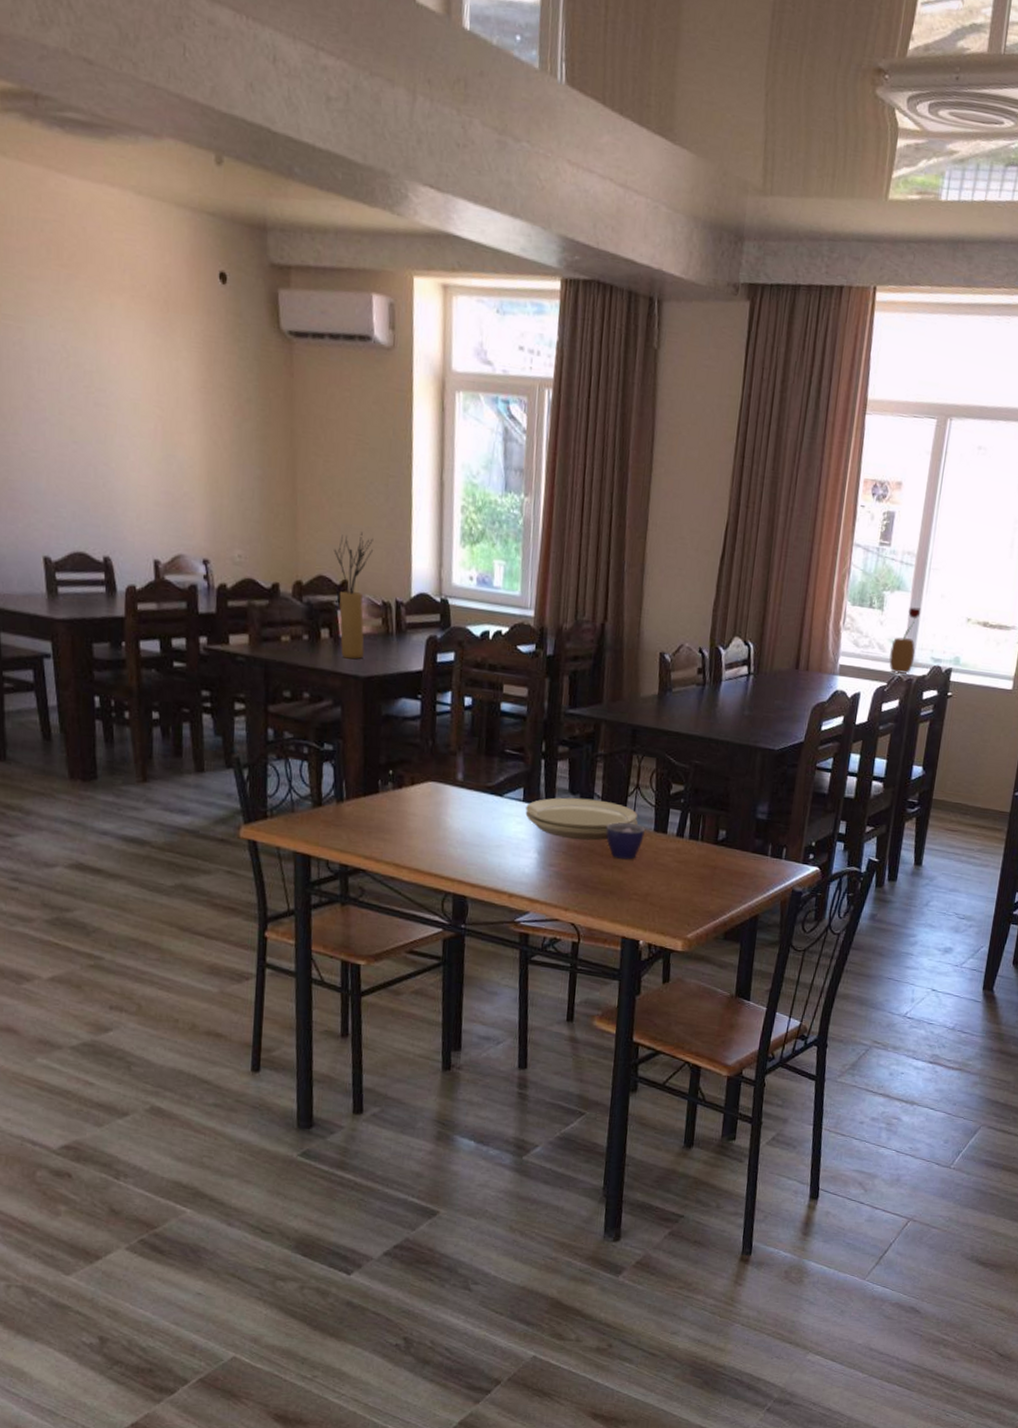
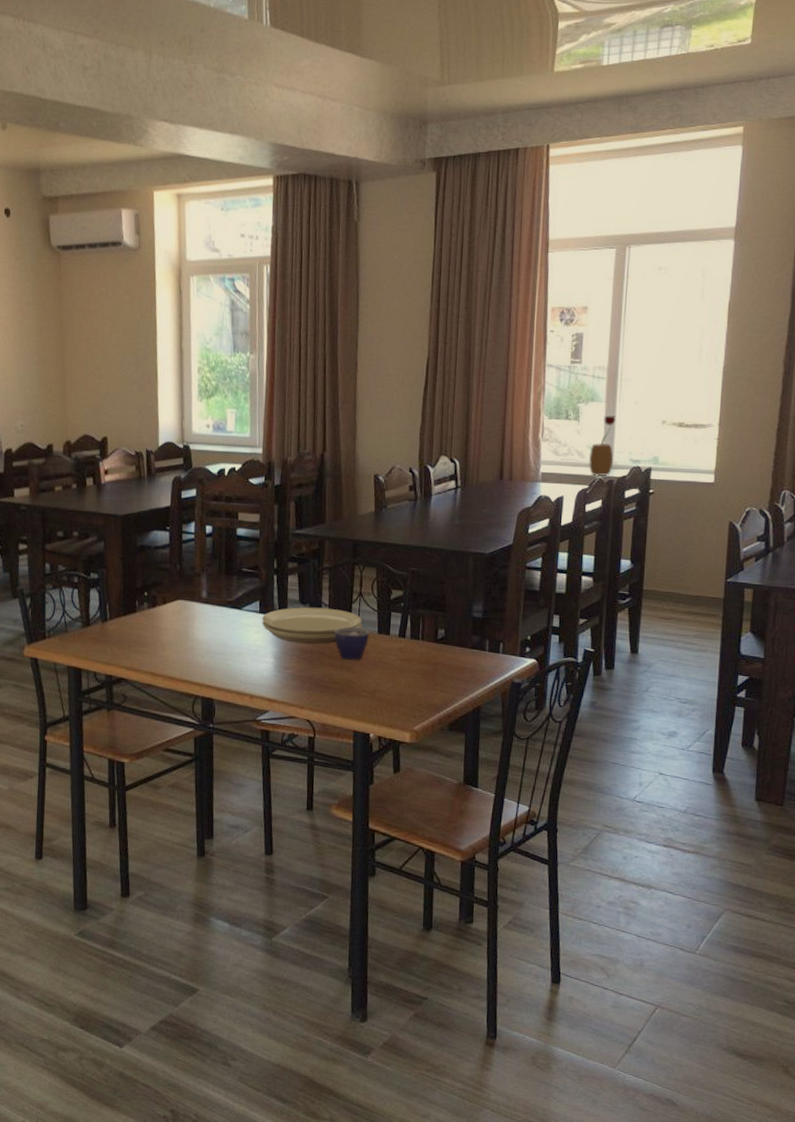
vase: present [333,531,374,660] -> none [95,396,127,501]

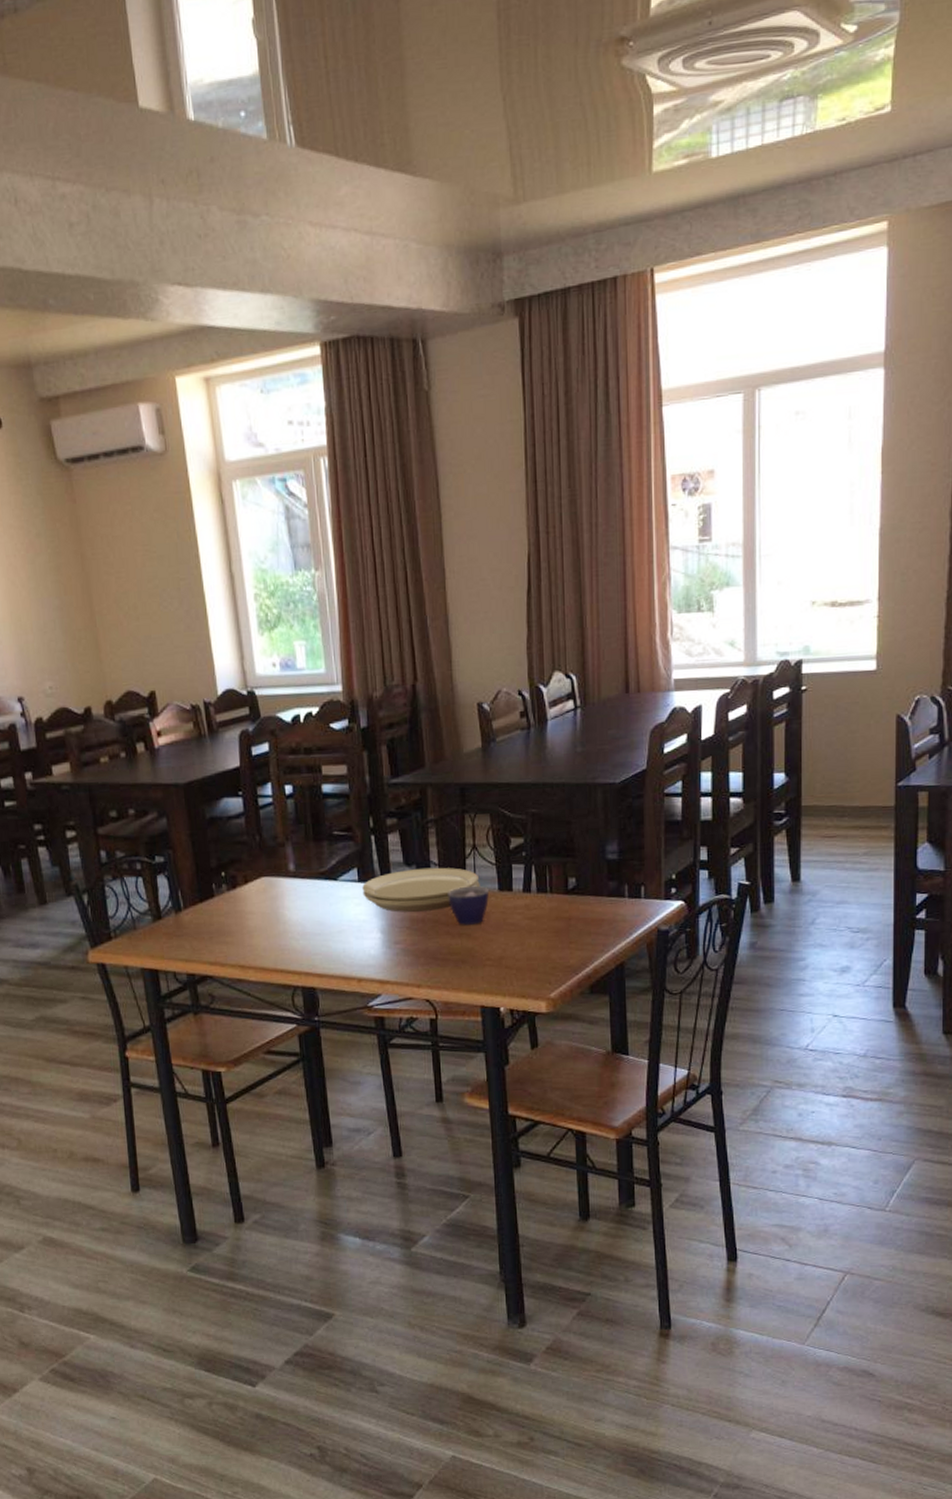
potted flower: present [589,415,616,477] -> none [729,601,758,678]

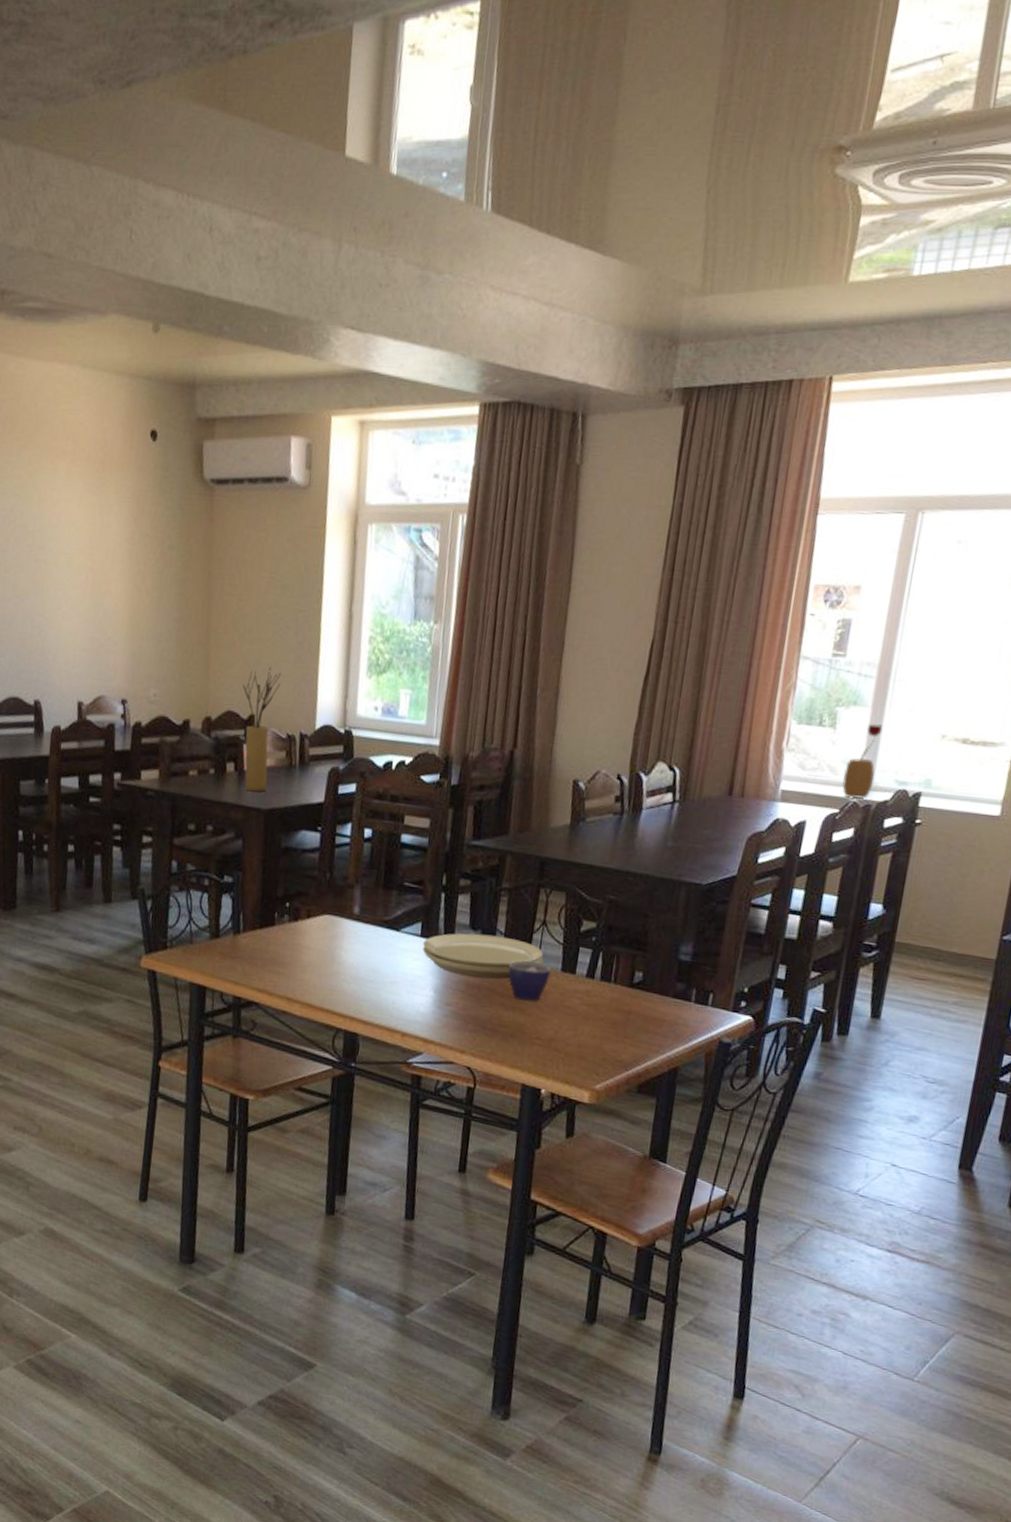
vase: none [137,640,181,769] -> present [242,666,281,792]
potted flower: none [729,601,758,678] -> present [842,724,883,800]

